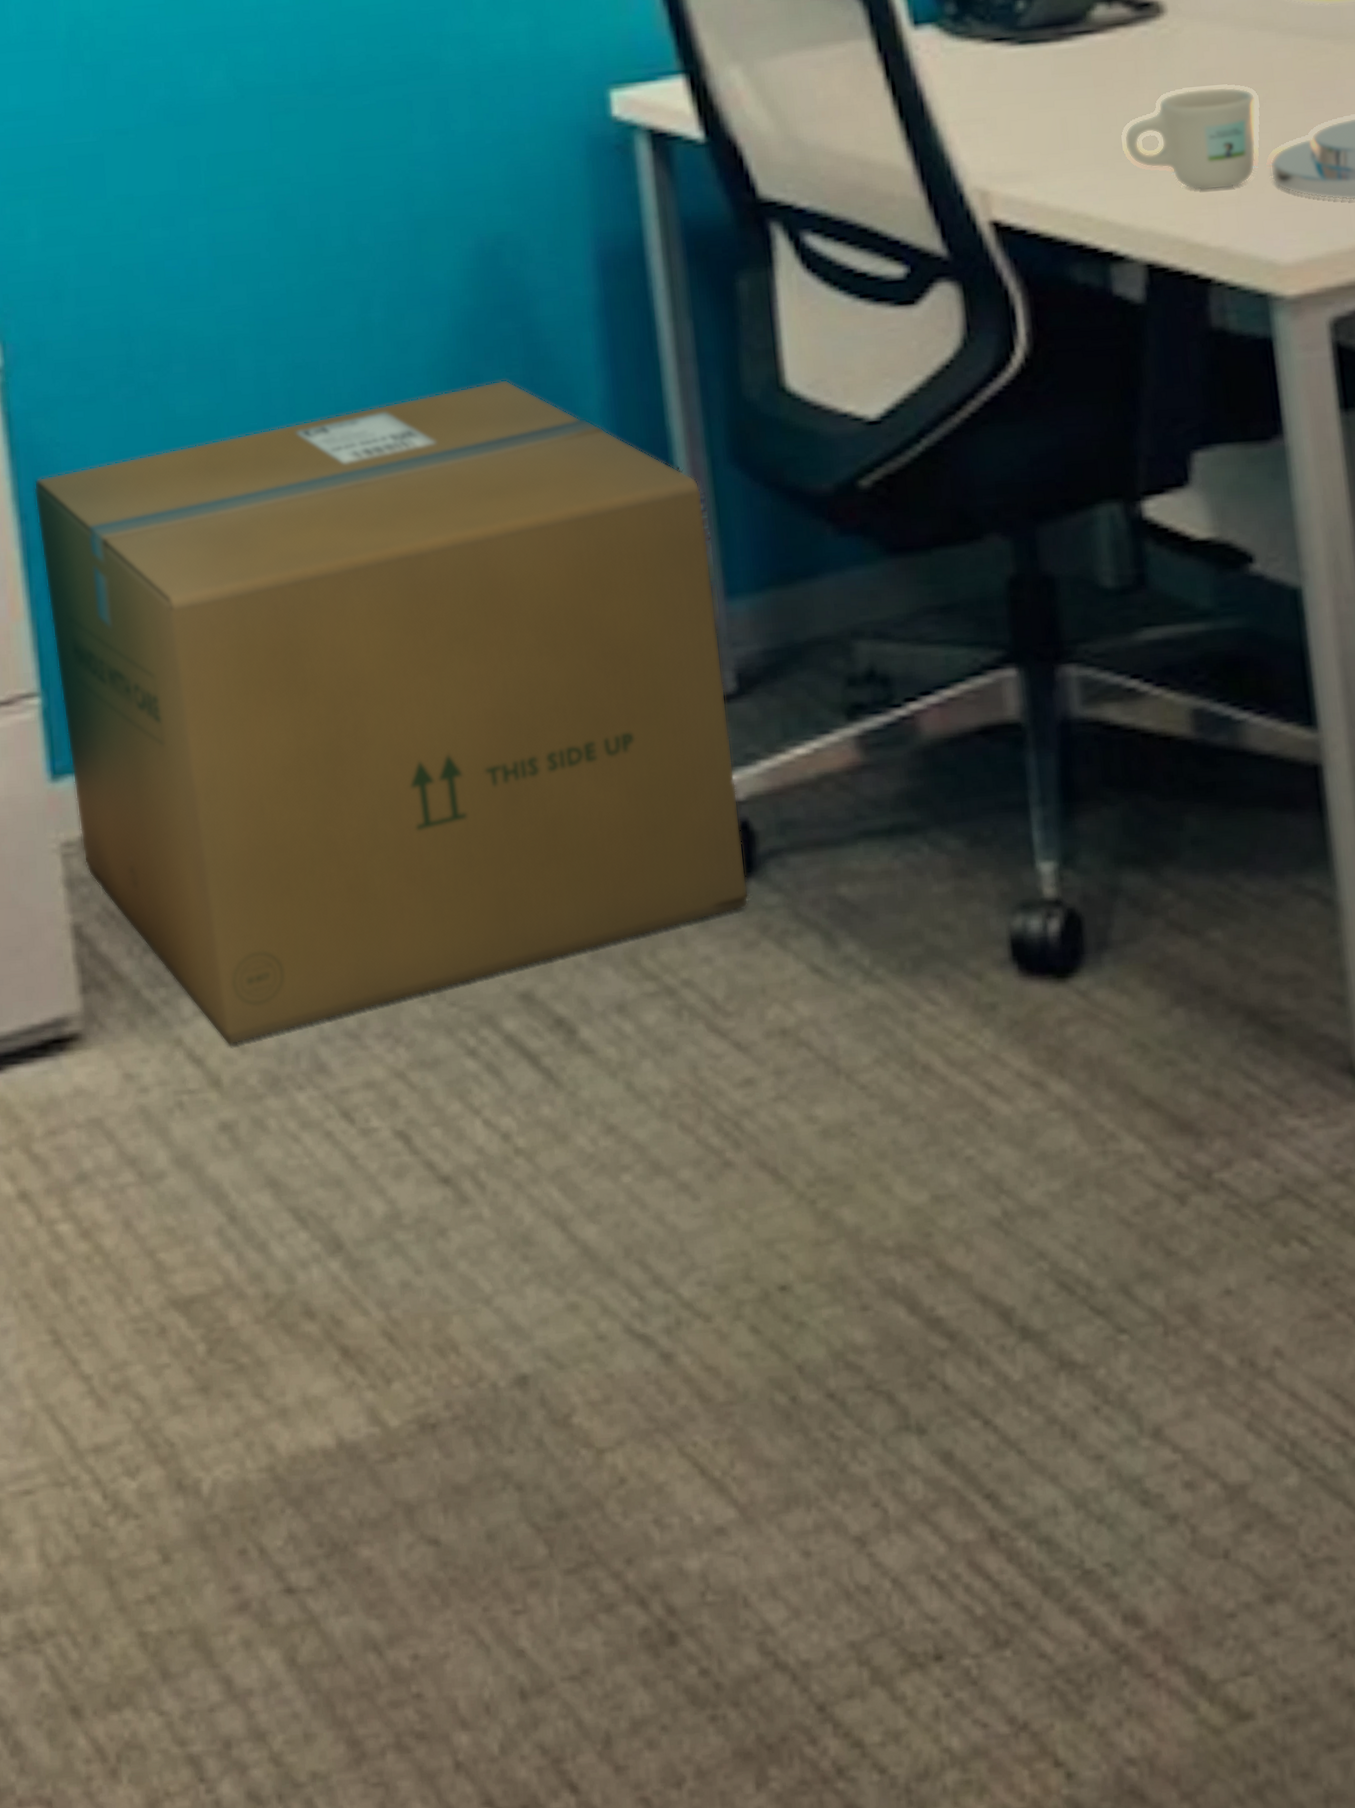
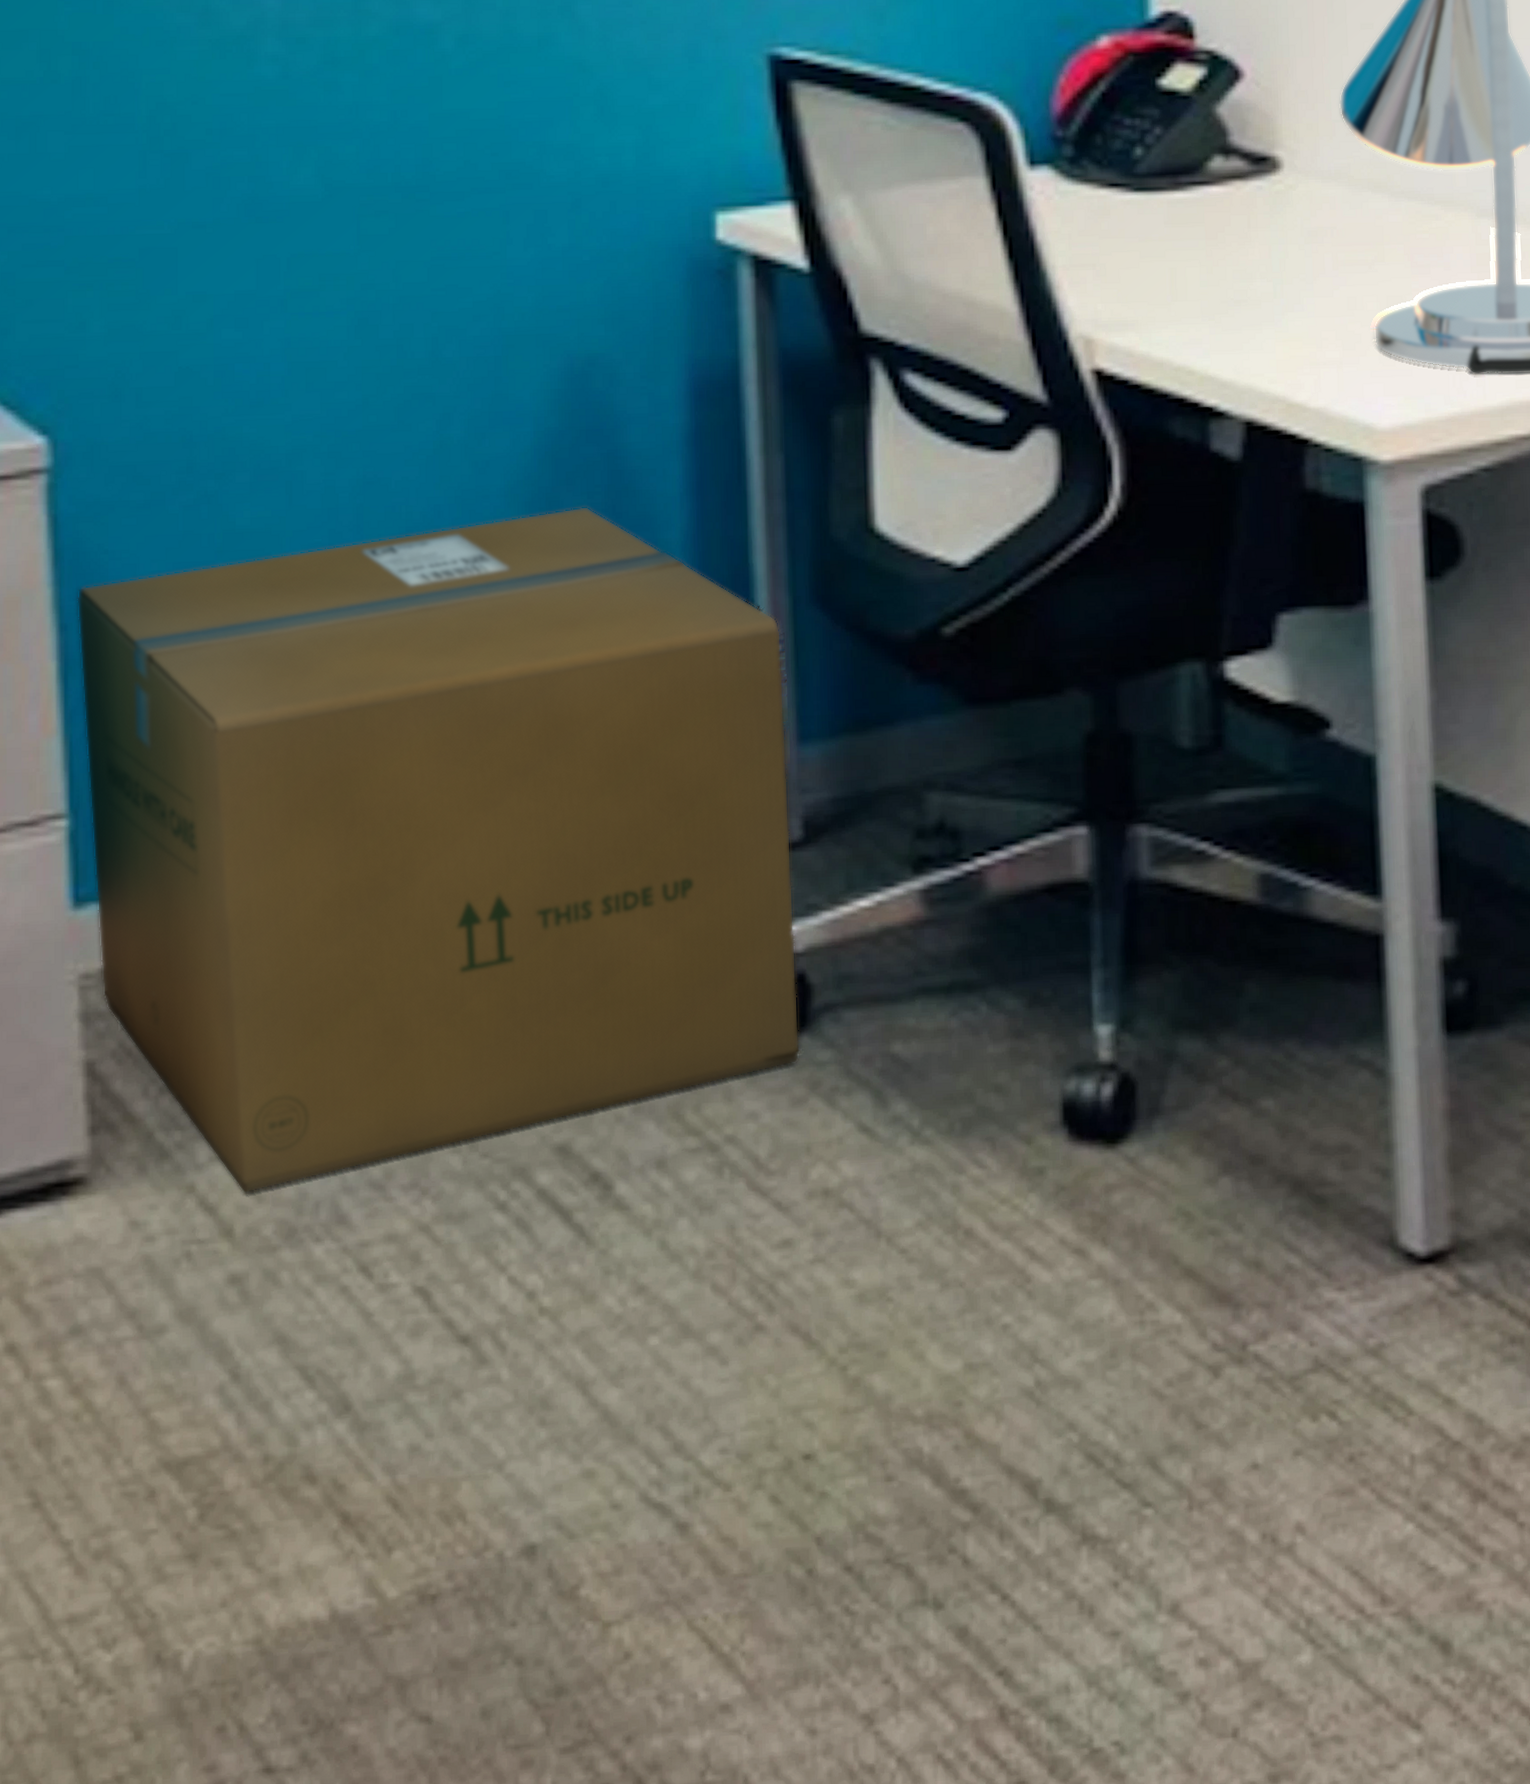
mug: present [1124,87,1257,190] -> none [1231,247,1365,350]

